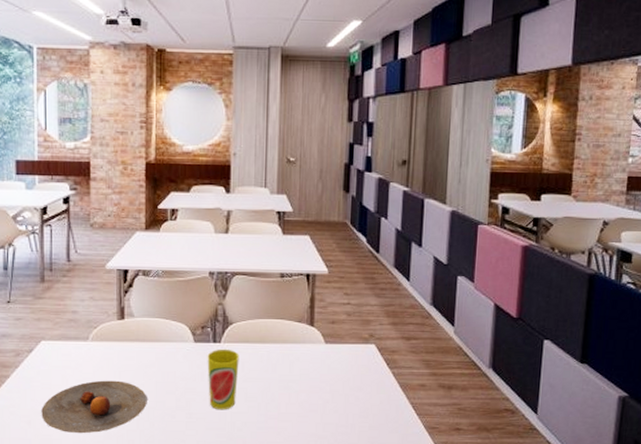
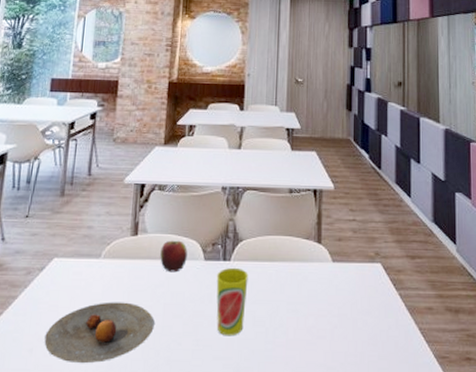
apple: none [149,323,176,354] -> present [160,240,188,273]

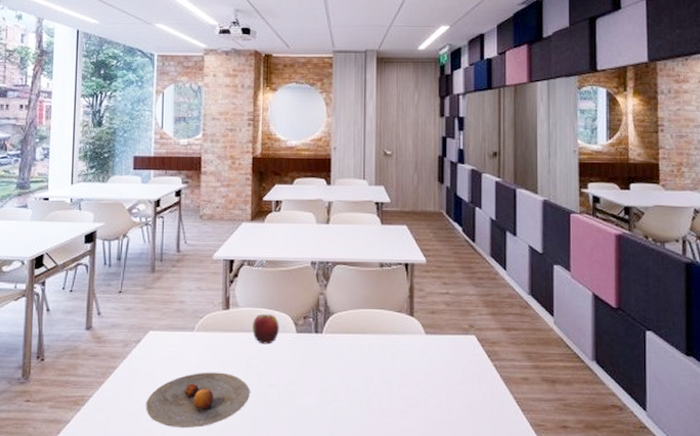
cup: present [216,267,249,336] -> none [309,339,341,404]

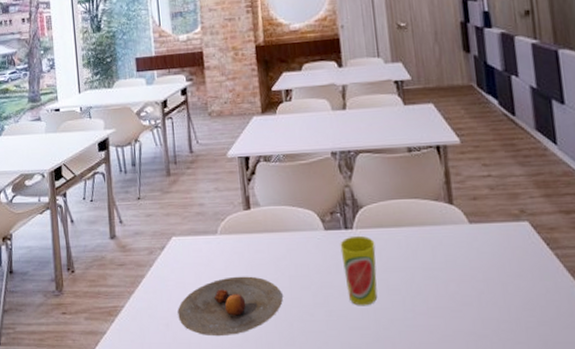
apple: present [252,314,279,345] -> none [276,211,306,245]
cup: none [309,339,341,404] -> present [340,235,378,306]

